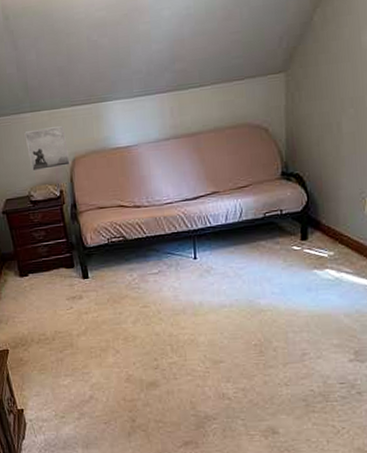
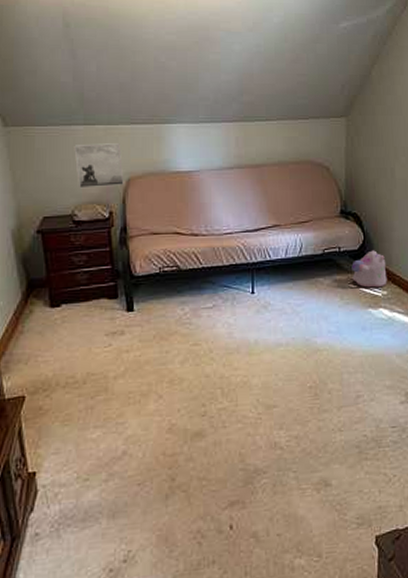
plush toy: none [294,211,334,249] -> present [351,250,387,288]

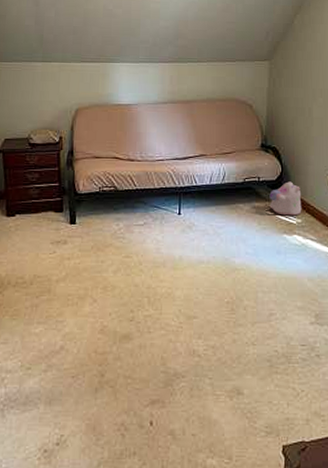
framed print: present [74,143,124,189] -> none [33,78,73,116]

